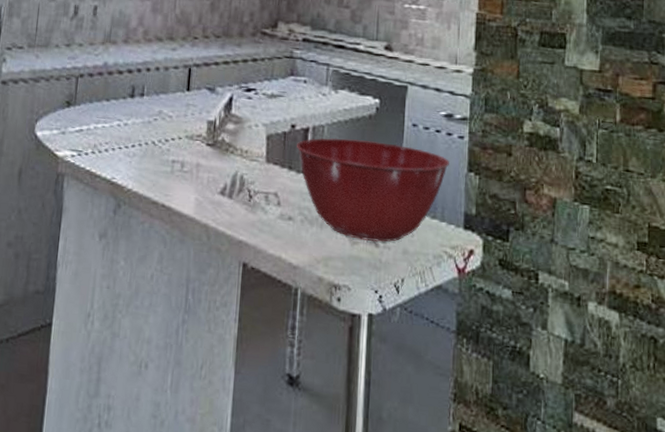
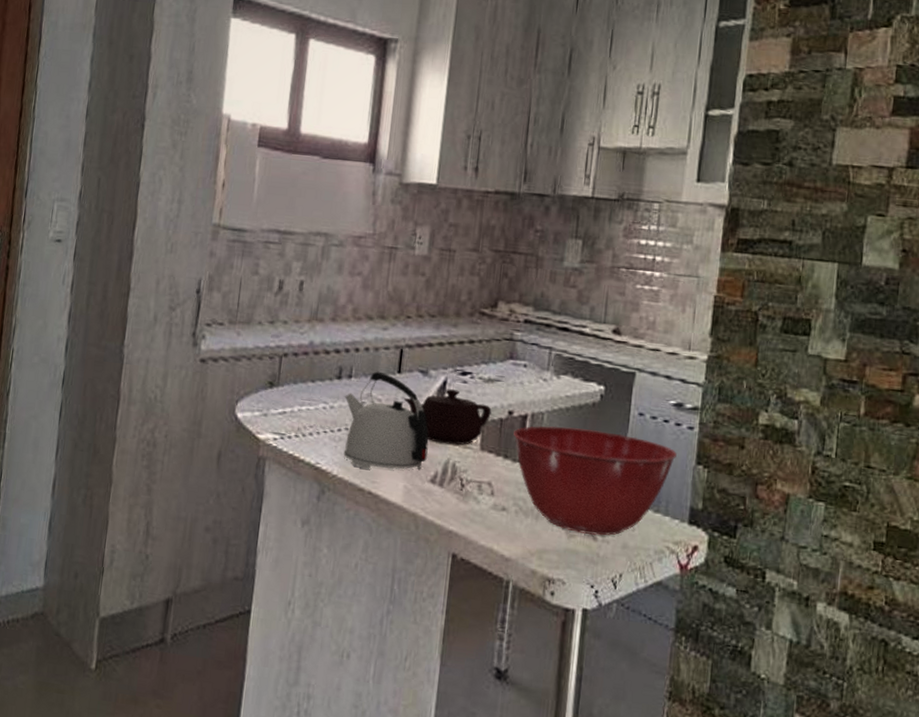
kettle: none [137,89,217,183] -> present [343,371,429,470]
teapot: none [192,105,275,158] -> present [403,389,492,445]

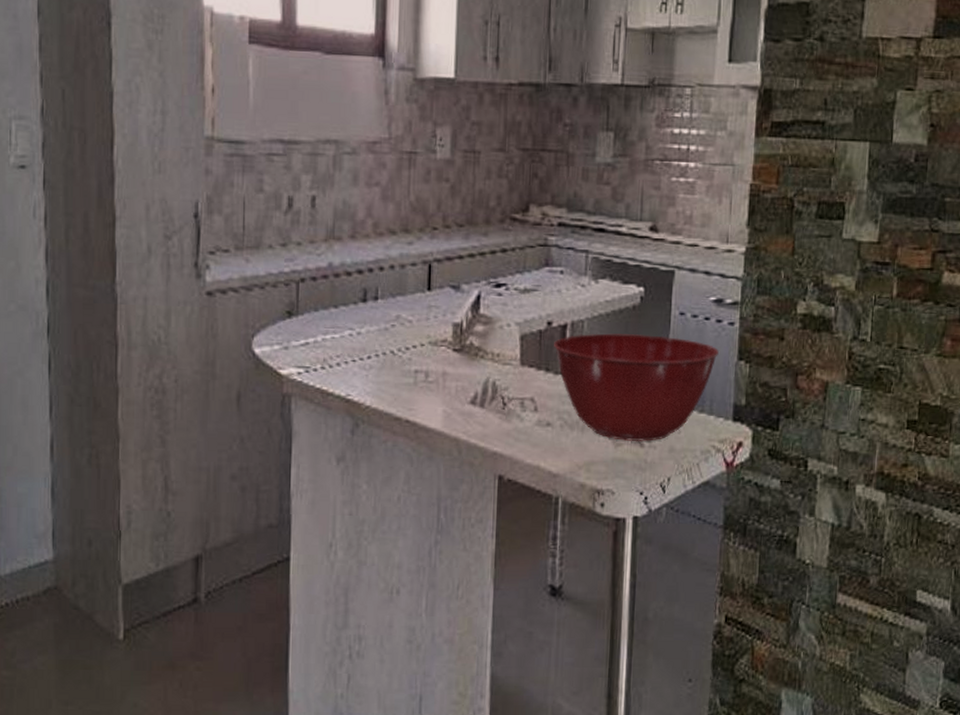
kettle: present [343,371,429,470] -> none [371,290,466,396]
teapot: present [403,389,492,445] -> none [435,303,530,362]

